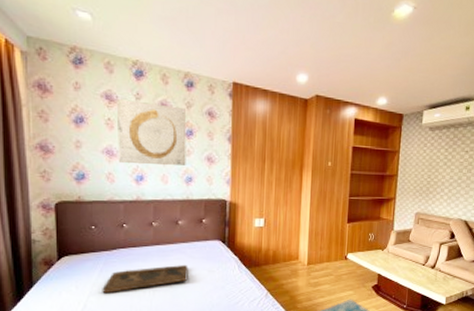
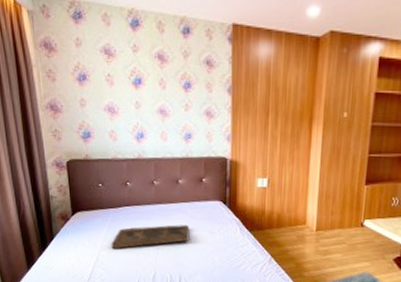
wall art: present [116,99,187,165] -> none [114,53,185,121]

